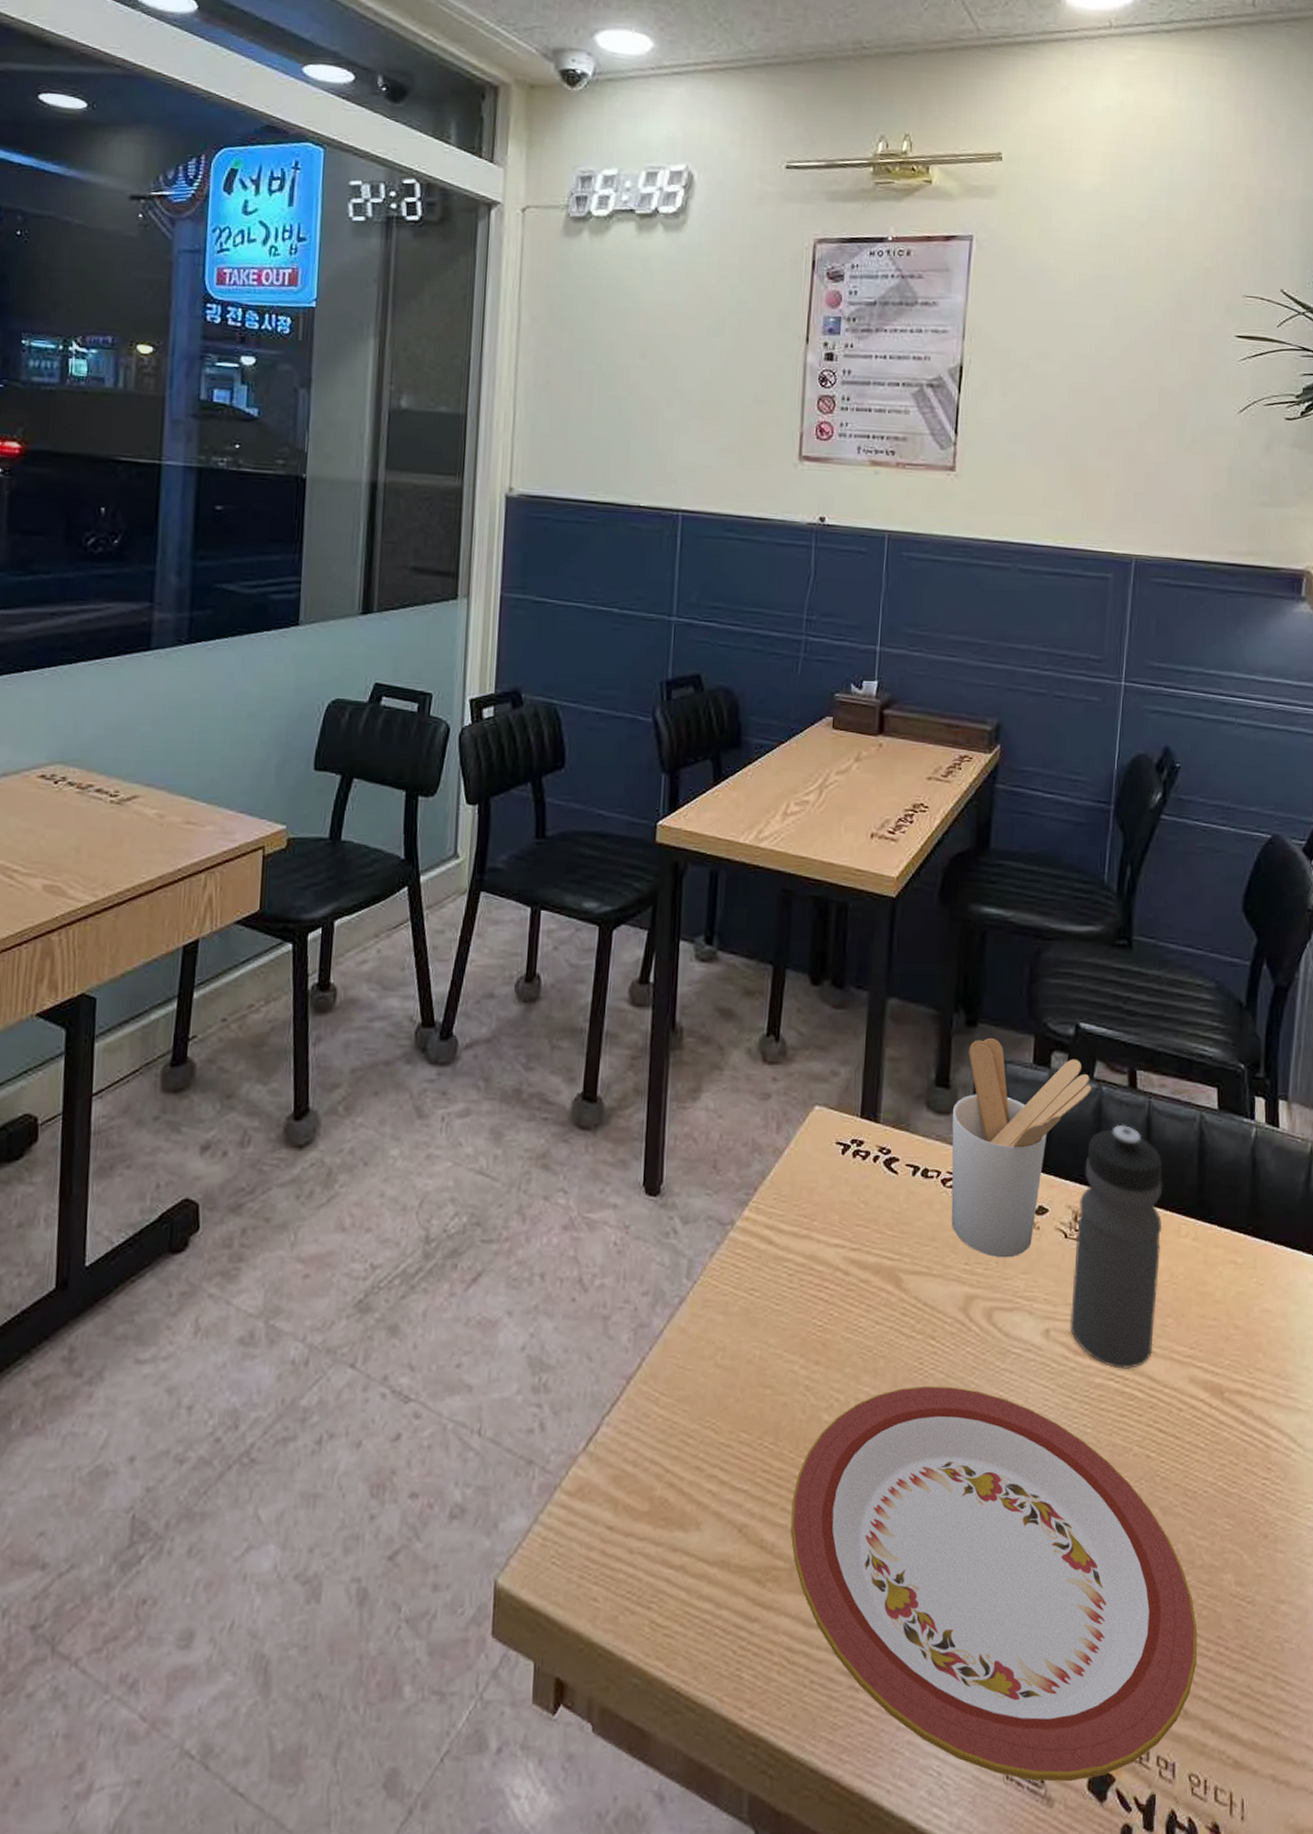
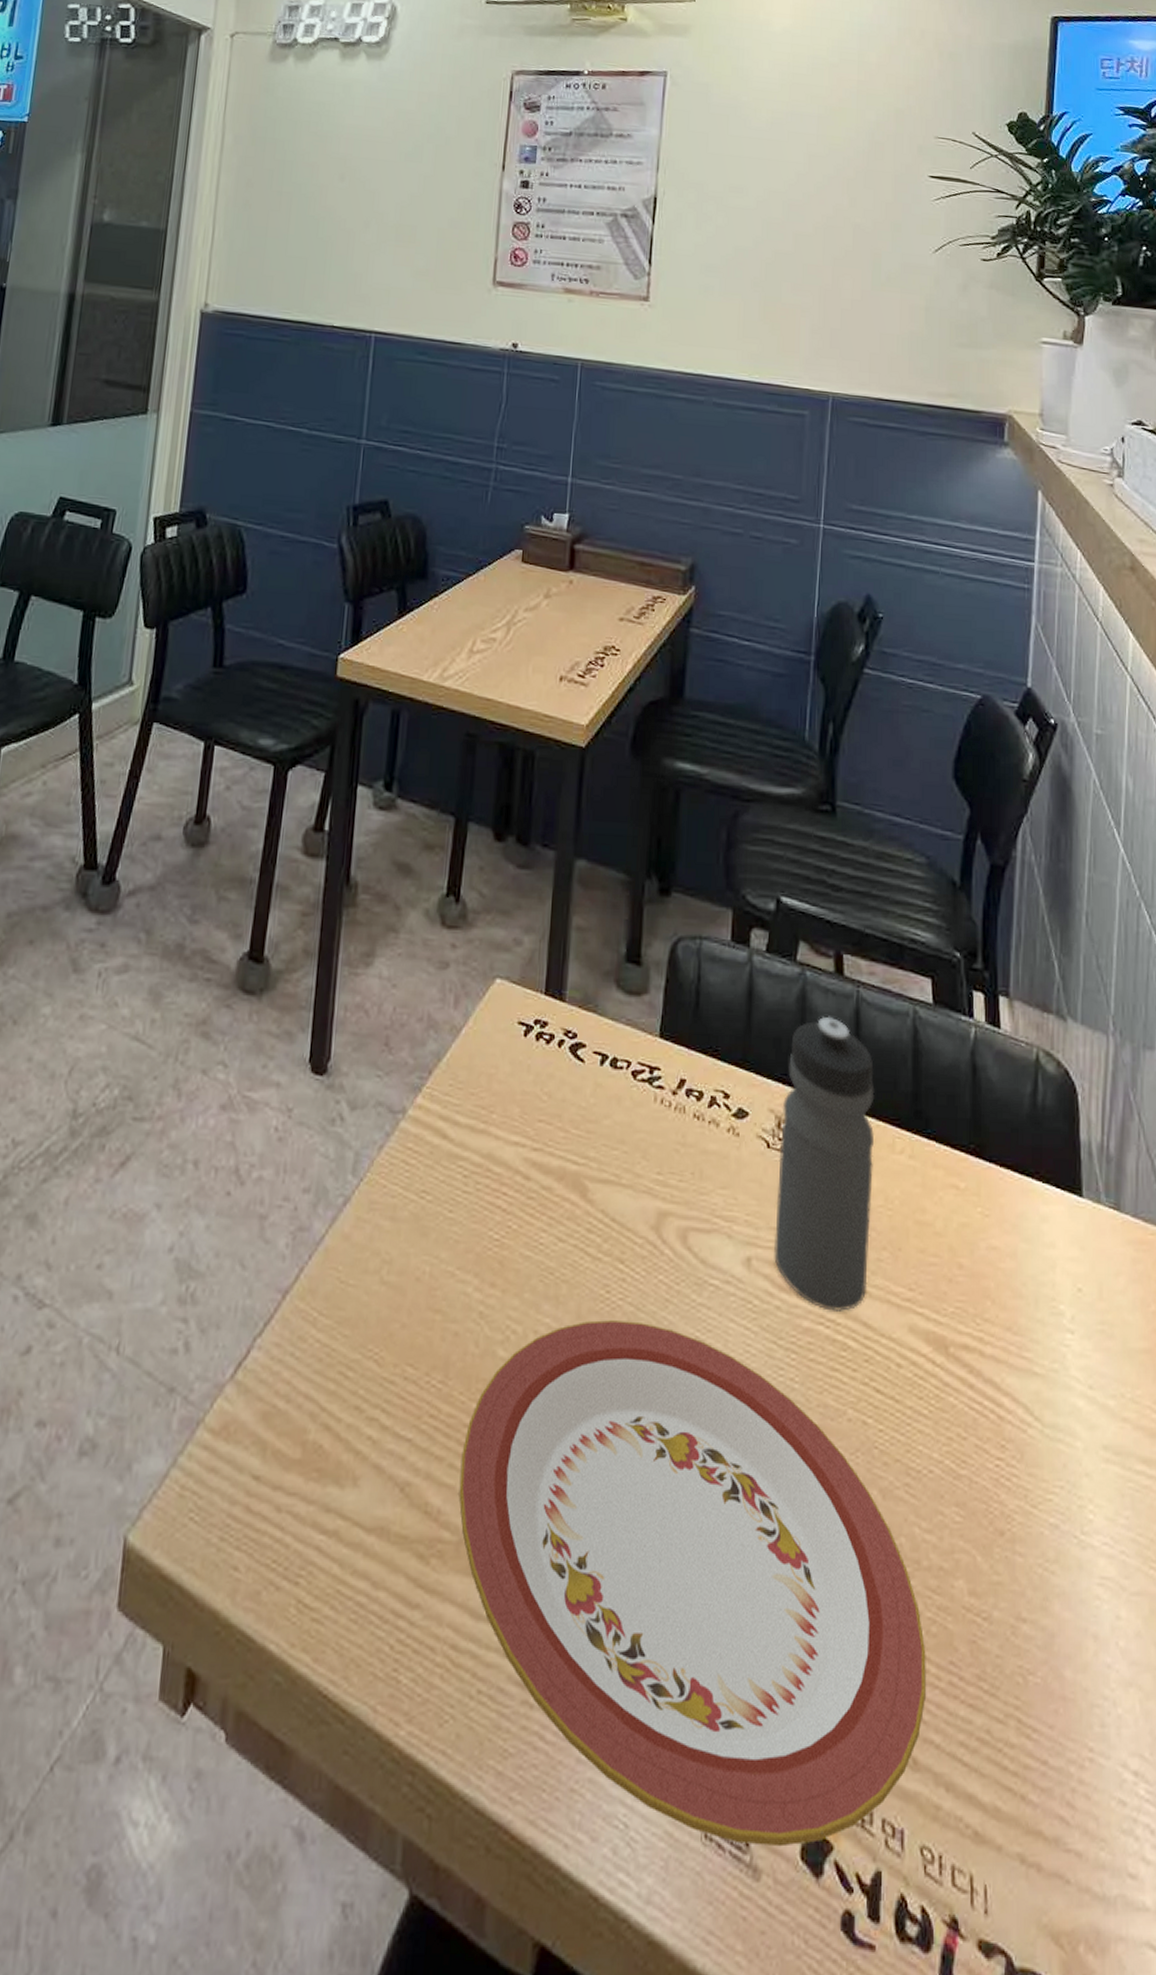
utensil holder: present [951,1038,1092,1258] -> none [642,910,794,1169]

